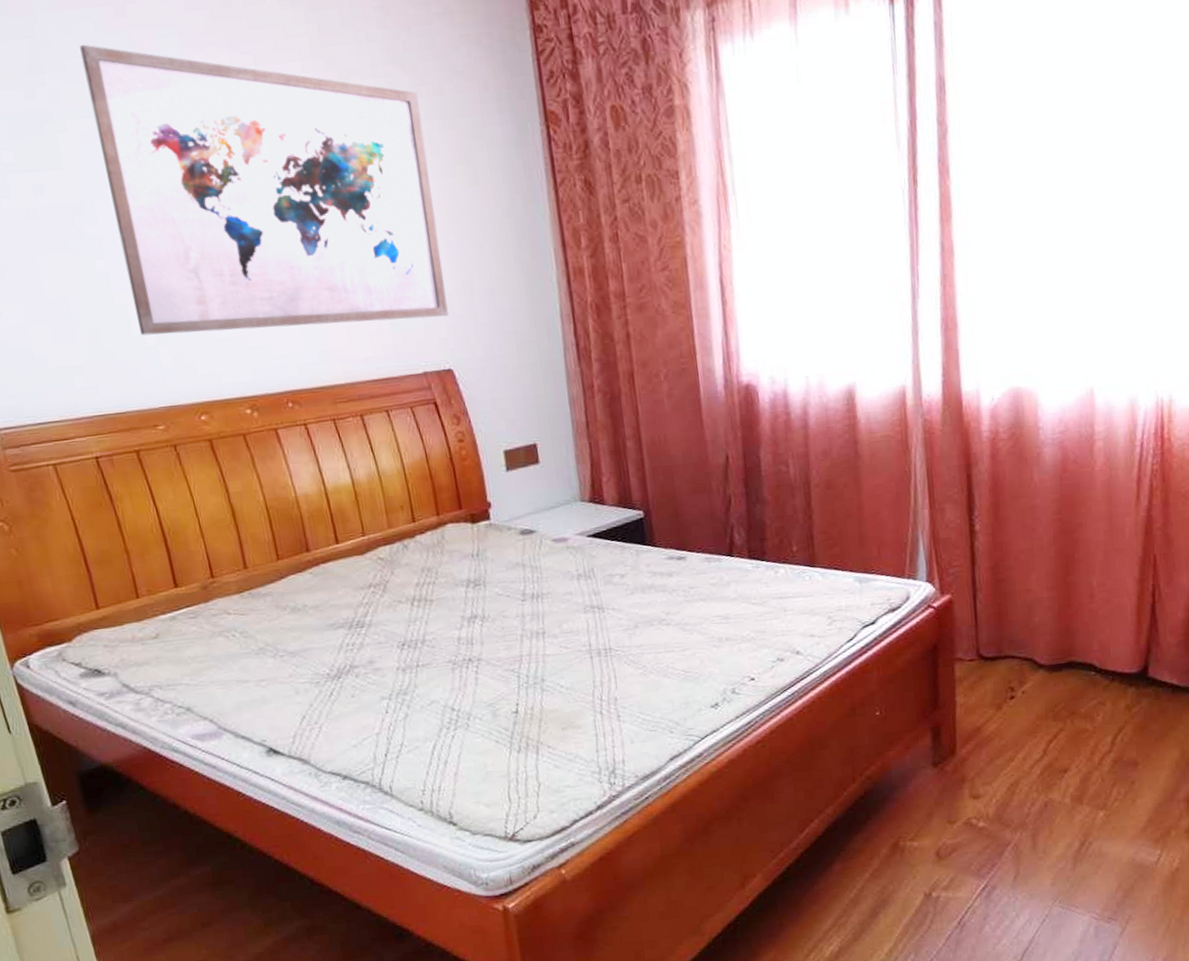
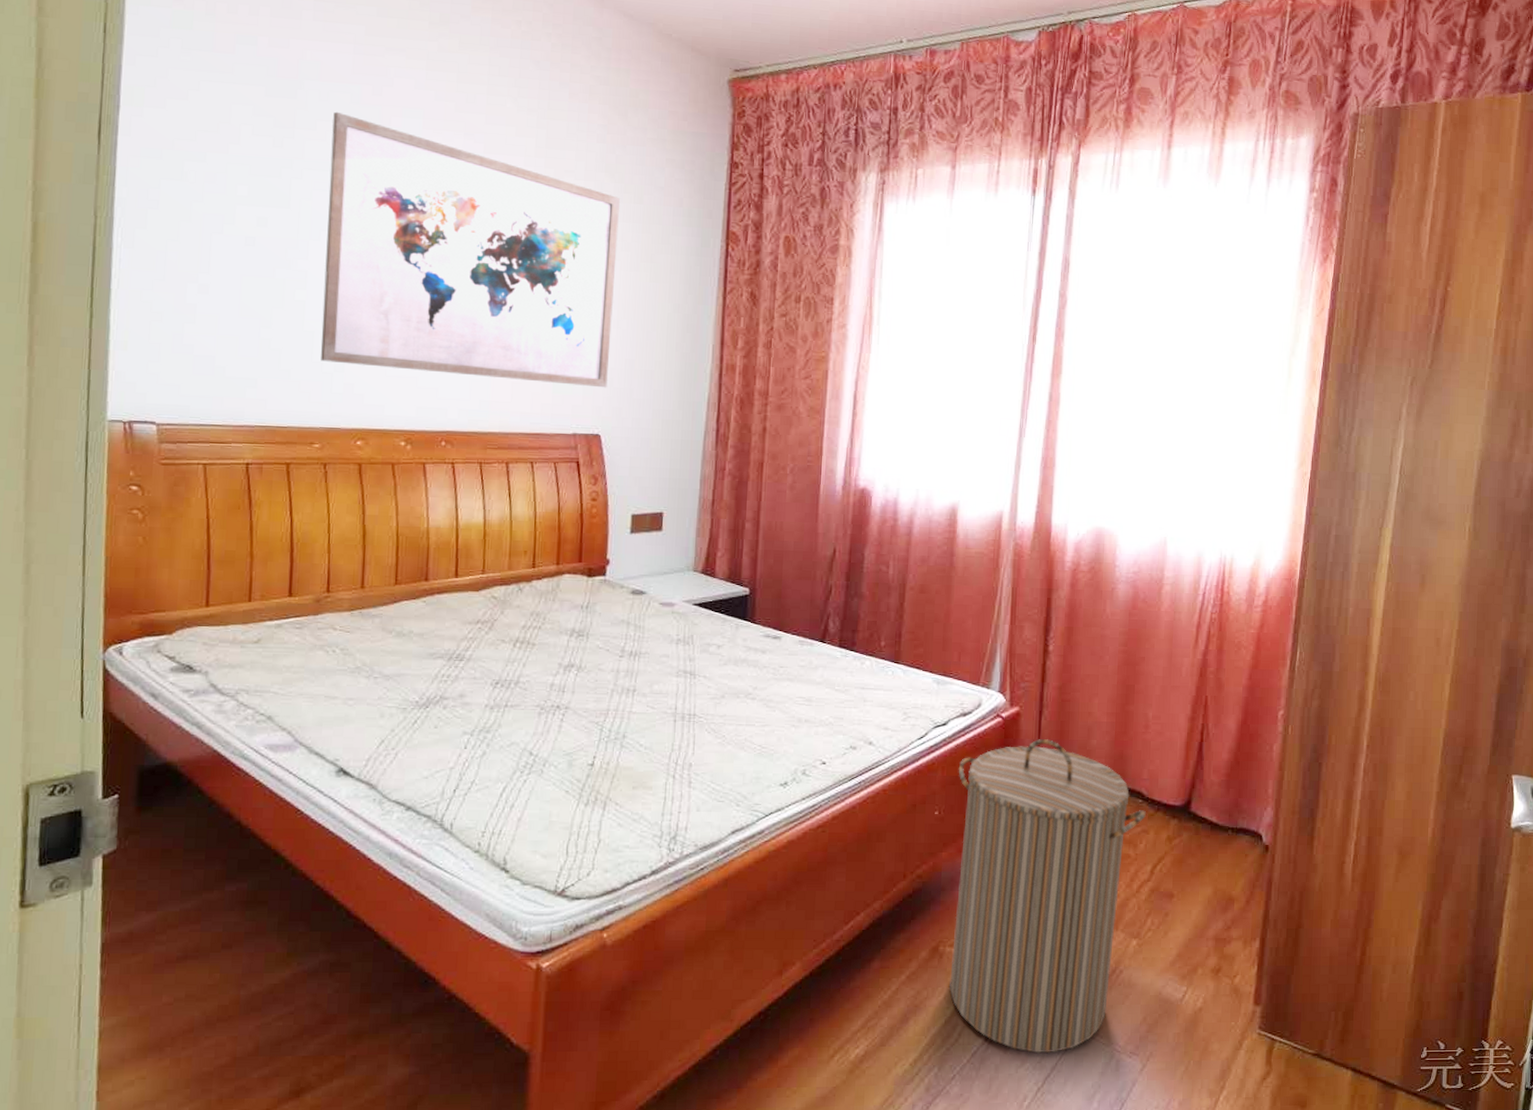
laundry hamper: none [894,623,1101,930] -> present [949,739,1147,1054]

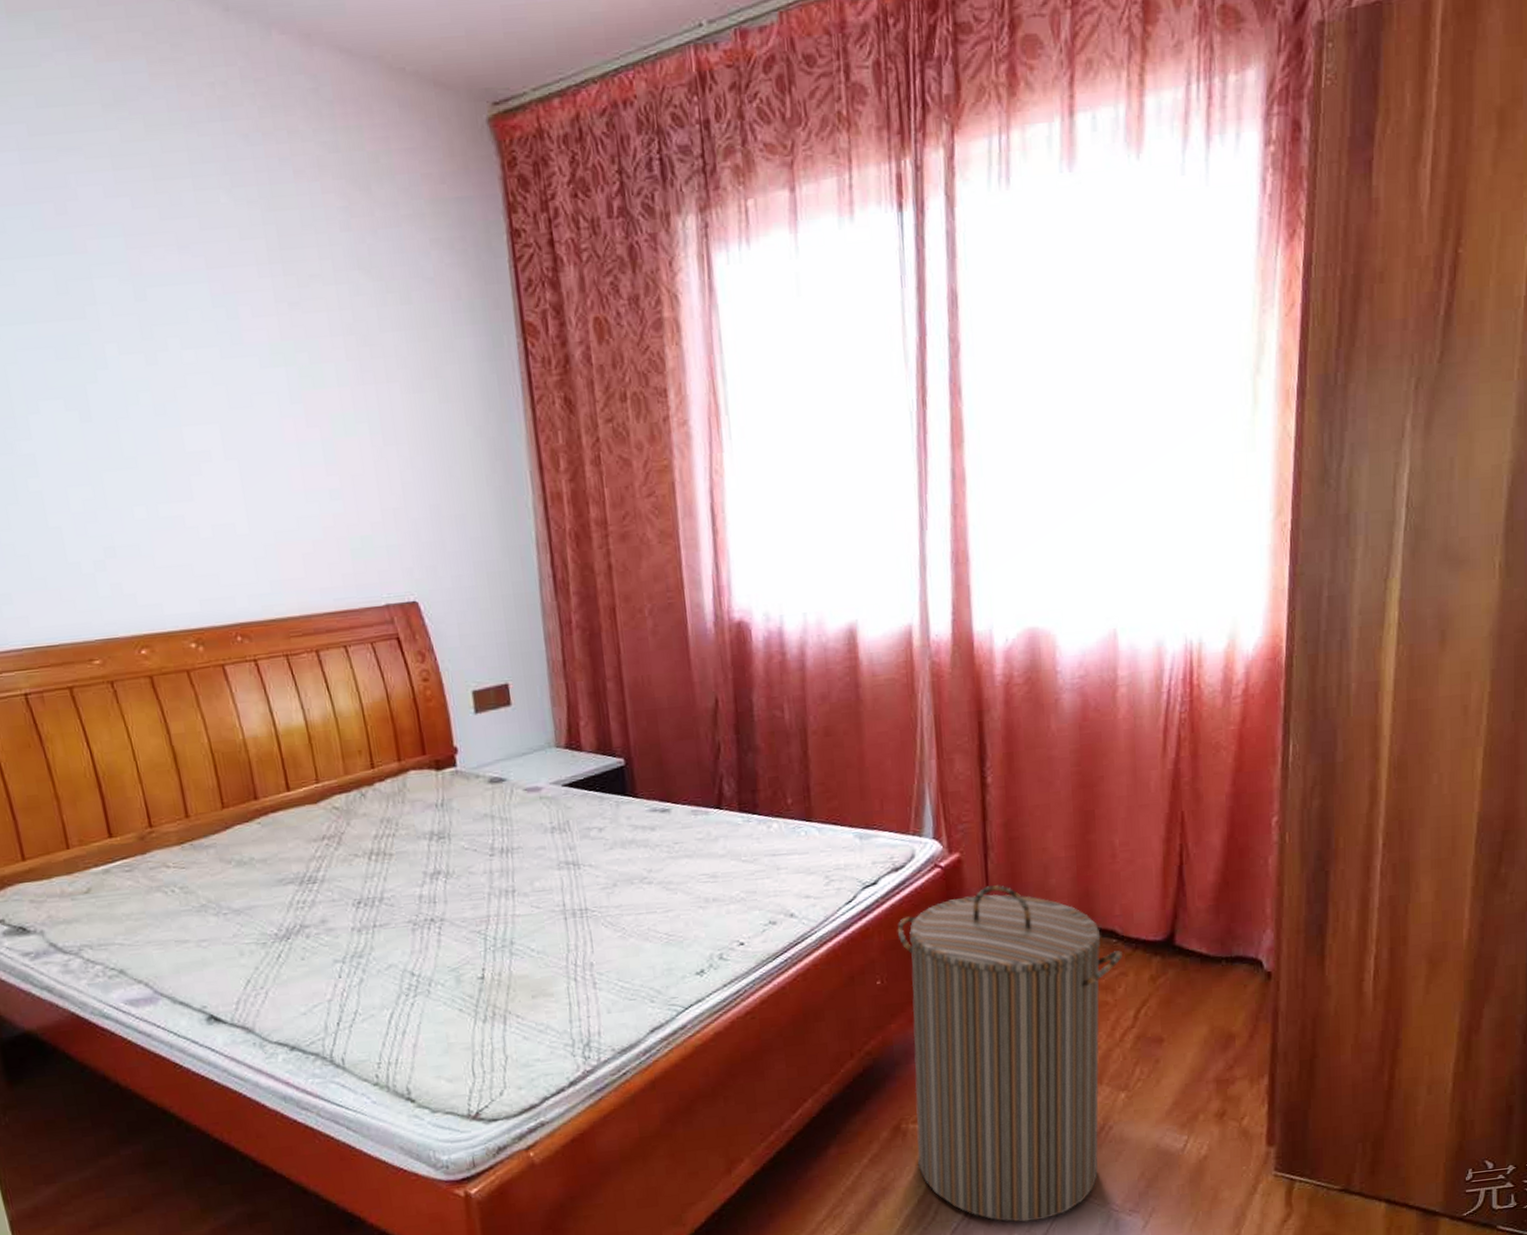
wall art: present [321,111,620,388] -> none [16,244,414,562]

